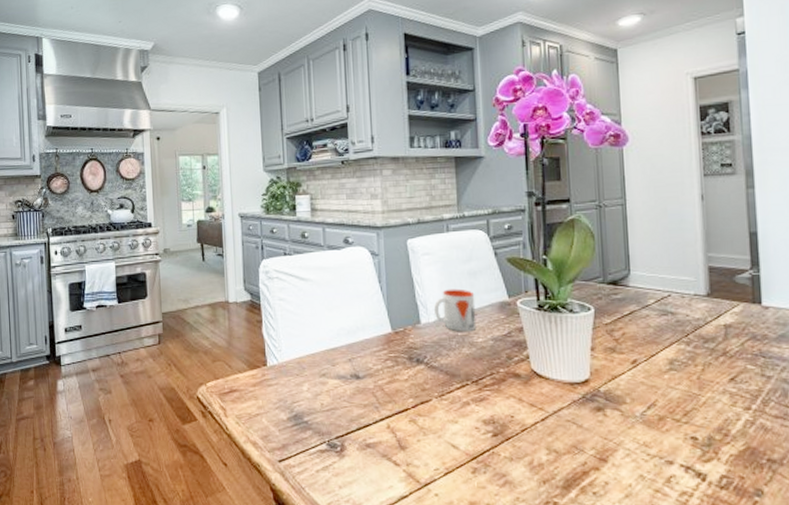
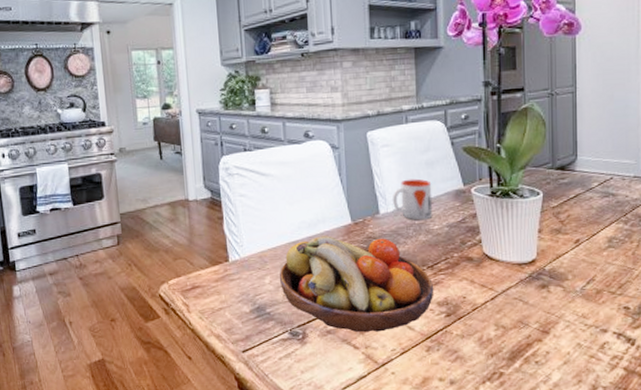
fruit bowl: none [317,344,480,449] -> present [279,235,434,333]

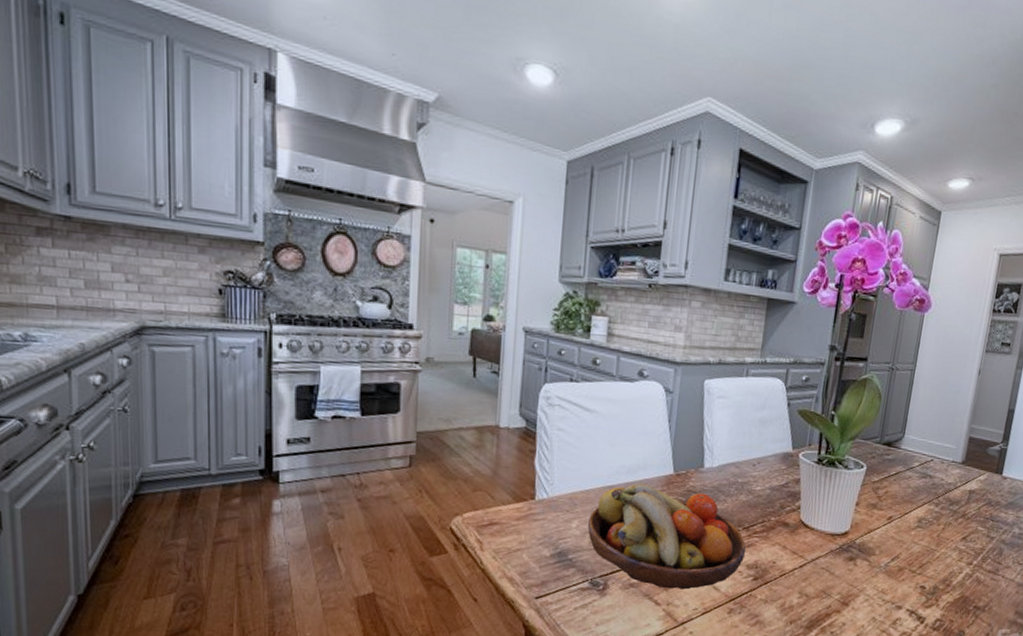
mug: present [393,178,433,220] -> none [719,435,762,480]

